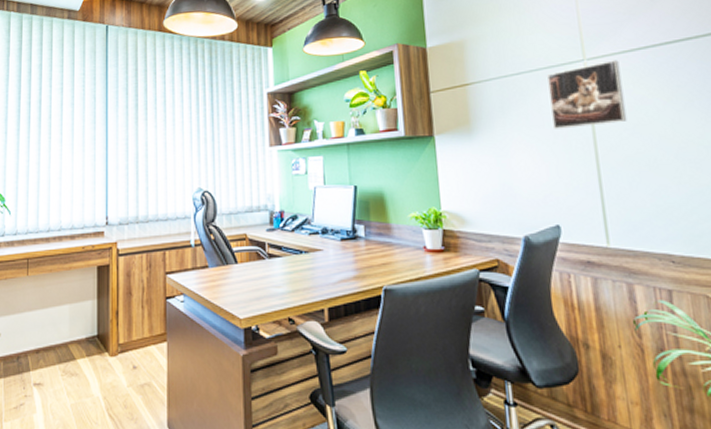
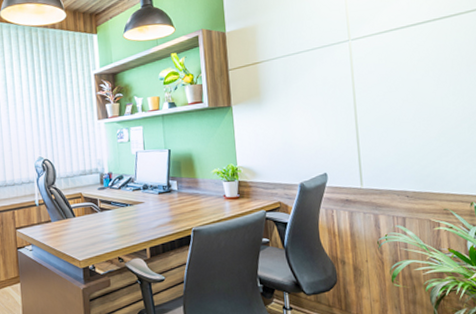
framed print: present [547,60,627,129] -> none [321,40,380,98]

